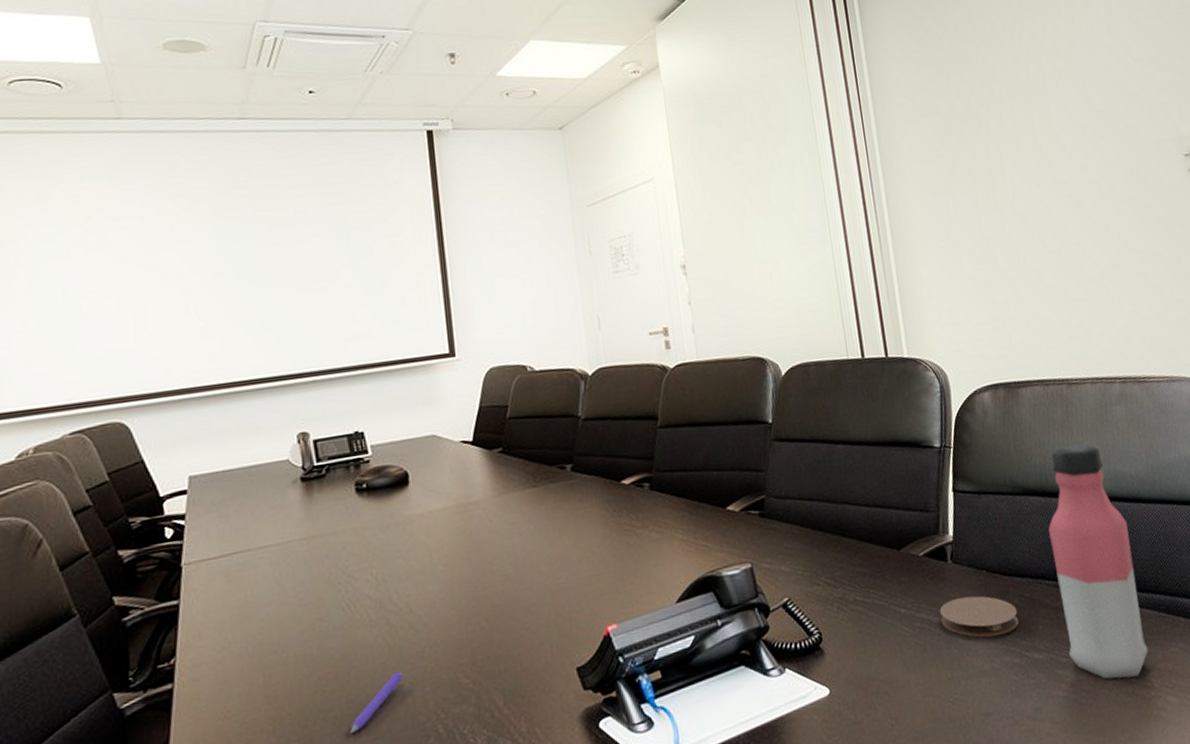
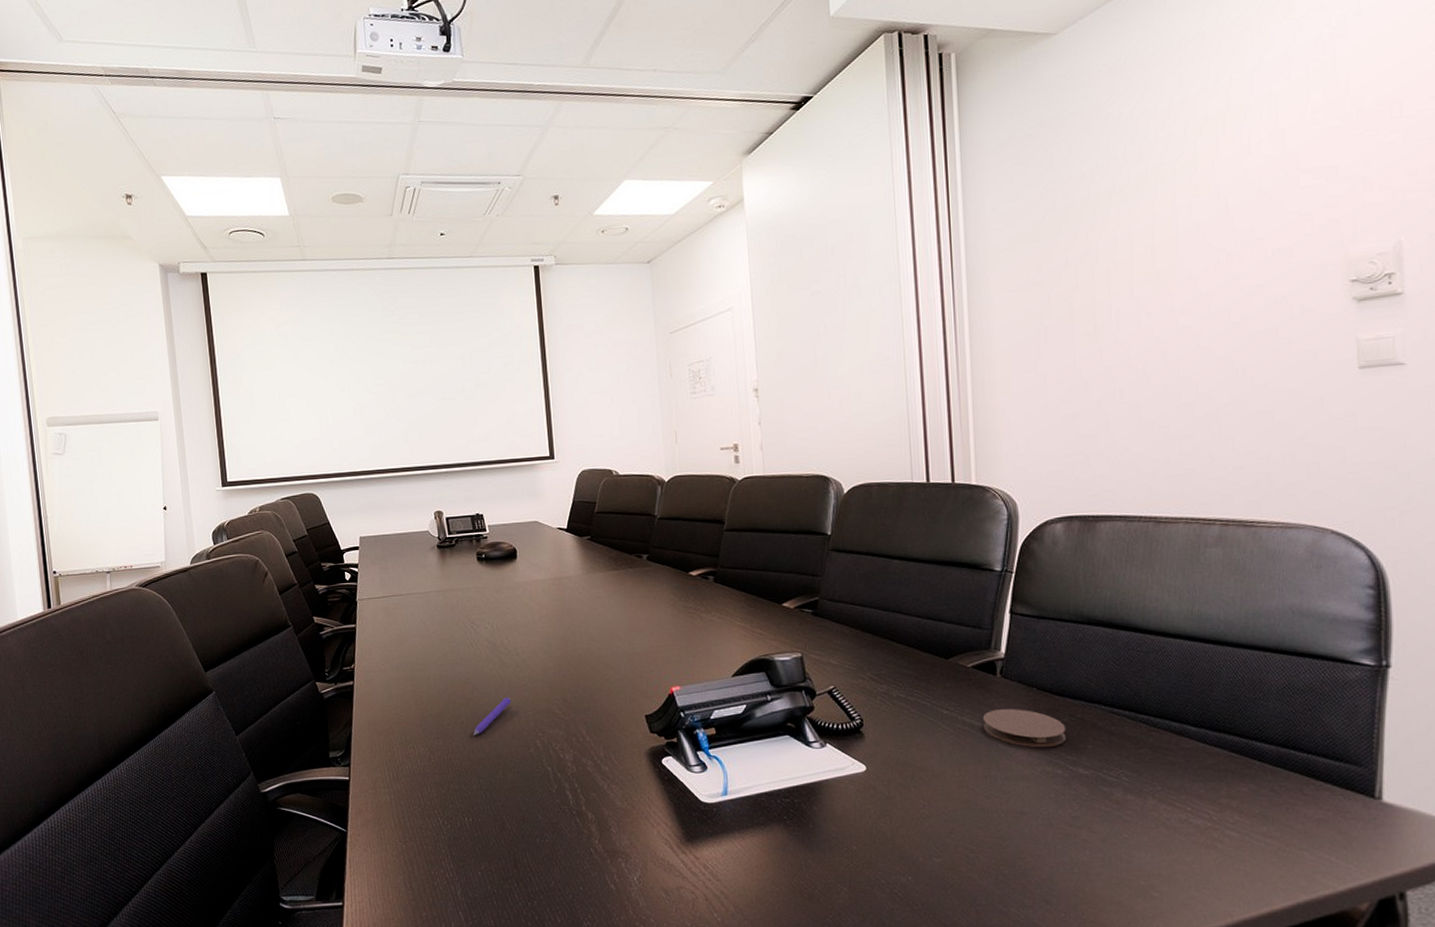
water bottle: present [1048,444,1149,680] -> none [1112,581,1211,807]

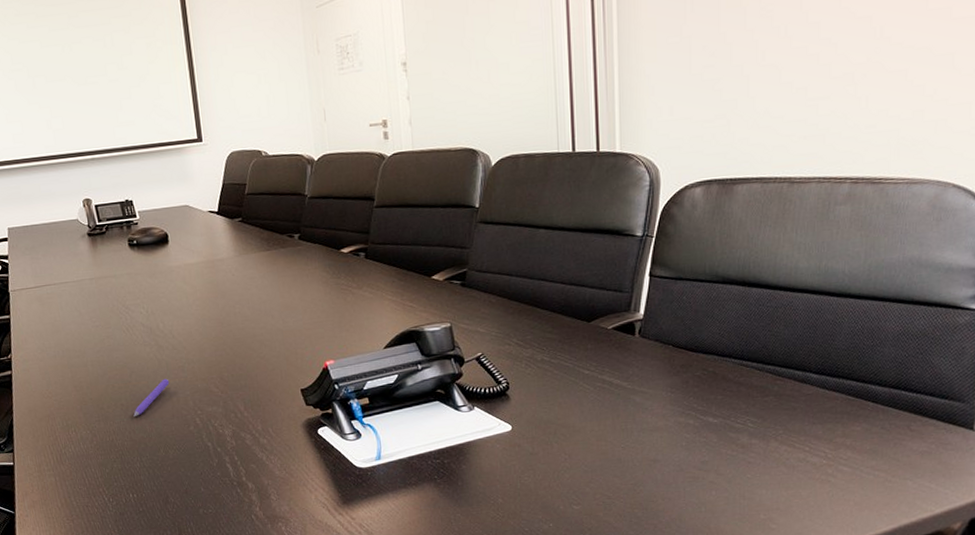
coaster: present [982,709,1067,748] -> none [621,365,699,401]

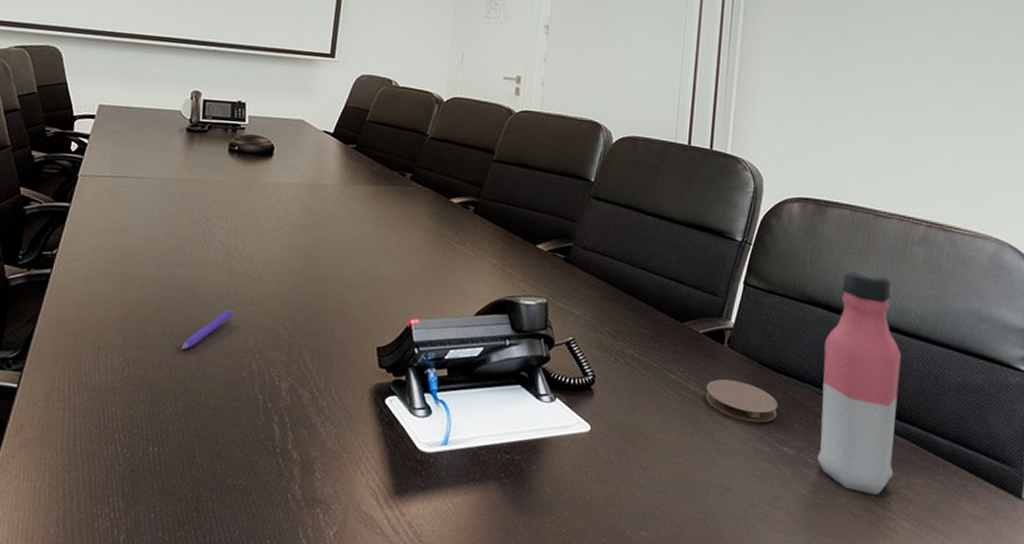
coaster: none [621,365,699,401] -> present [705,379,778,424]
water bottle: none [743,240,829,447] -> present [817,269,901,496]

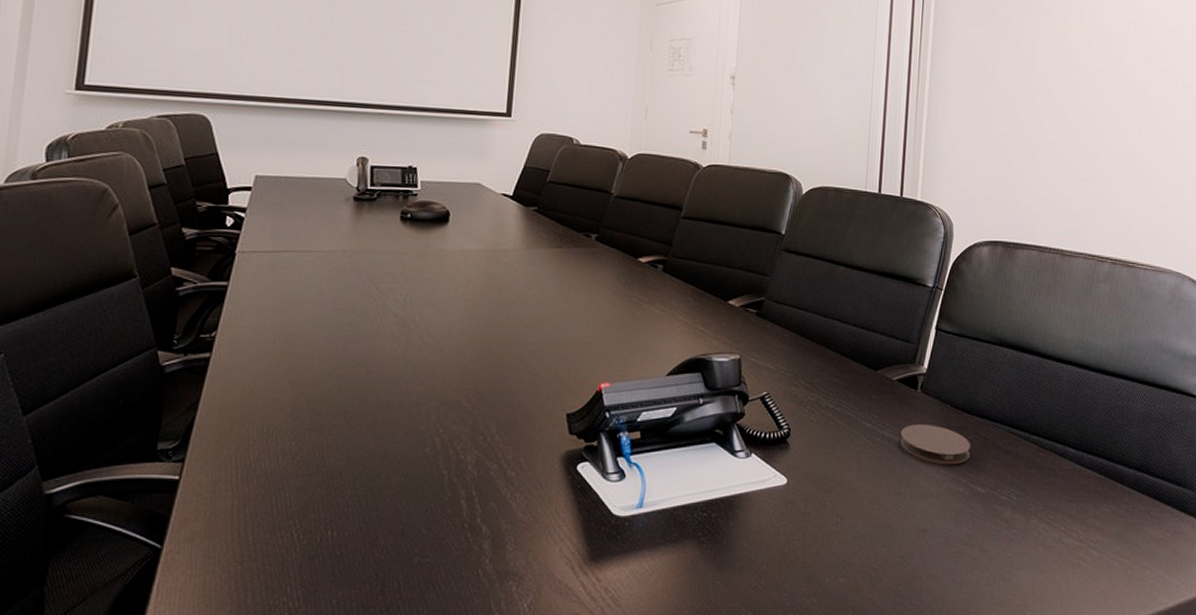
pen: present [181,309,234,349] -> none [358,384,413,428]
water bottle: present [817,269,901,496] -> none [1009,309,1088,527]

